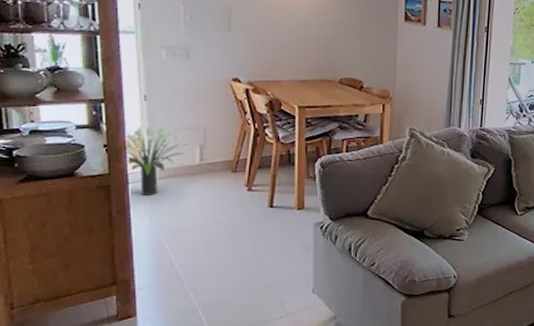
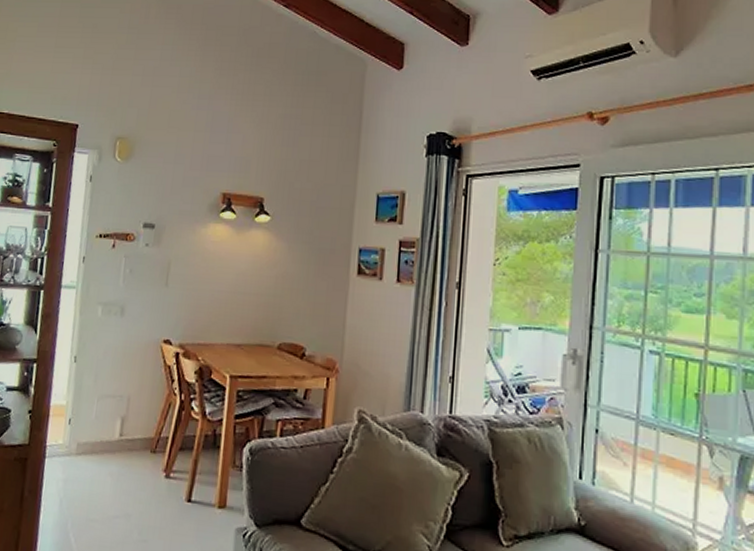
potted plant: present [124,126,189,195] -> none [46,391,111,474]

